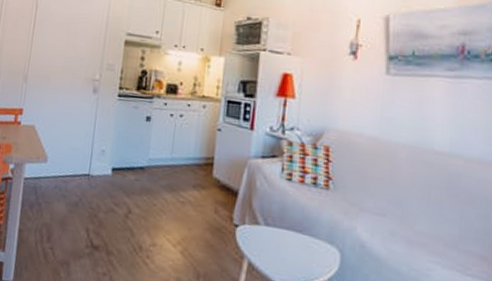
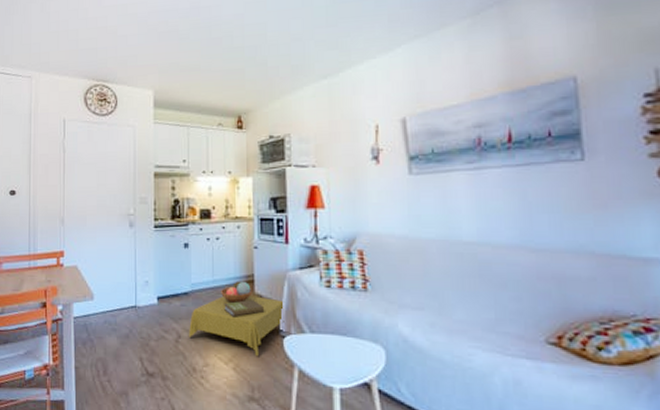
side table: none [138,161,243,243] -> present [188,281,286,357]

